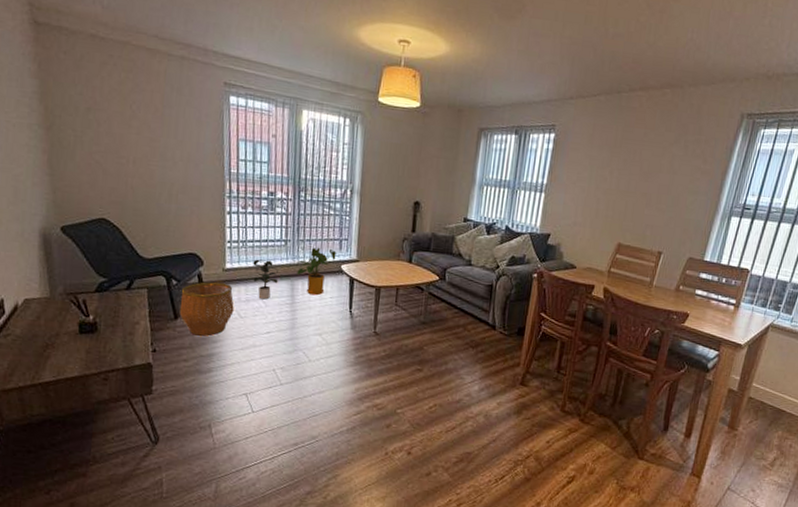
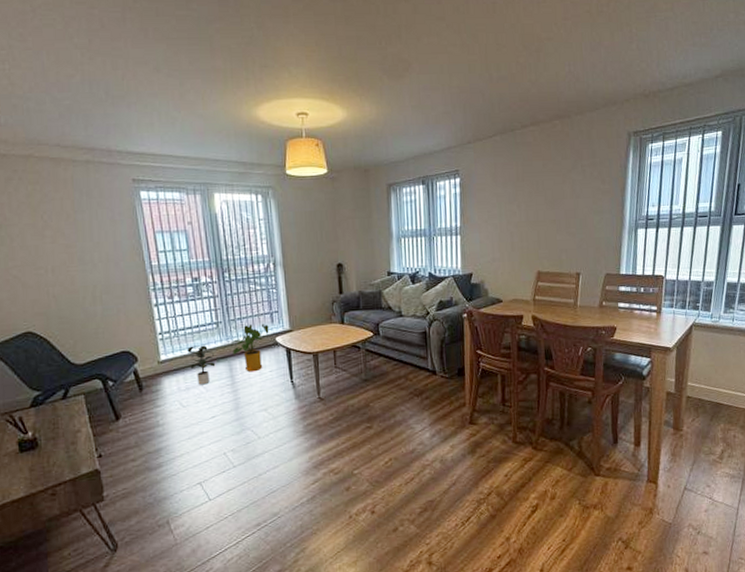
basket: present [179,280,234,336] -> none [119,373,175,433]

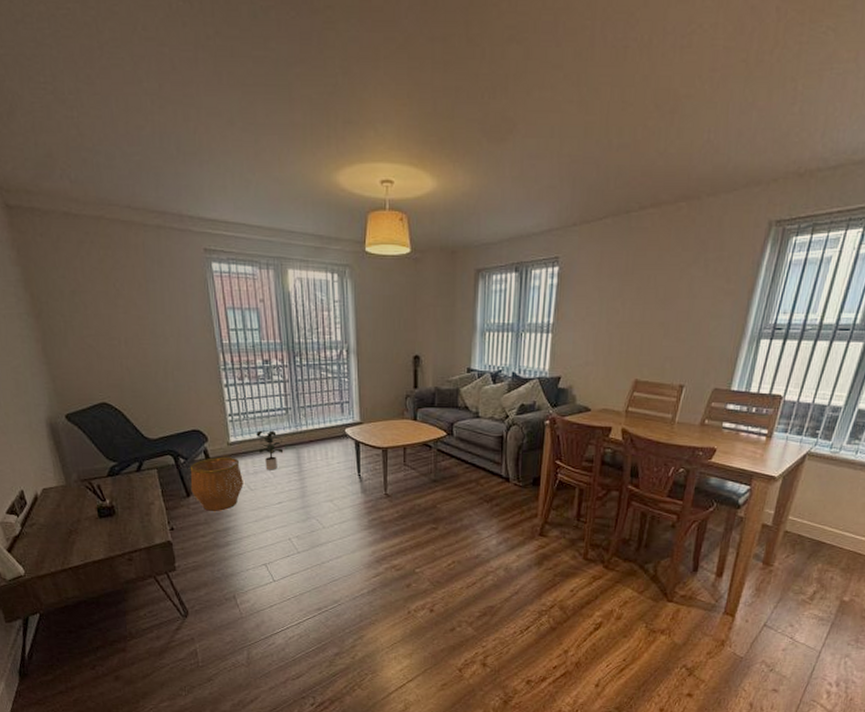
basket: none [119,373,175,433] -> present [190,455,243,511]
house plant: present [231,324,269,372] -> none [299,413,339,462]

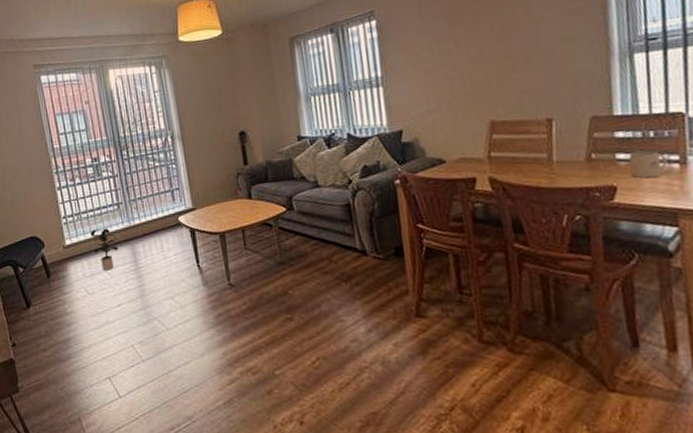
basket: present [190,455,243,511] -> none [28,259,81,322]
mug: none [729,422,758,446] -> present [628,150,667,179]

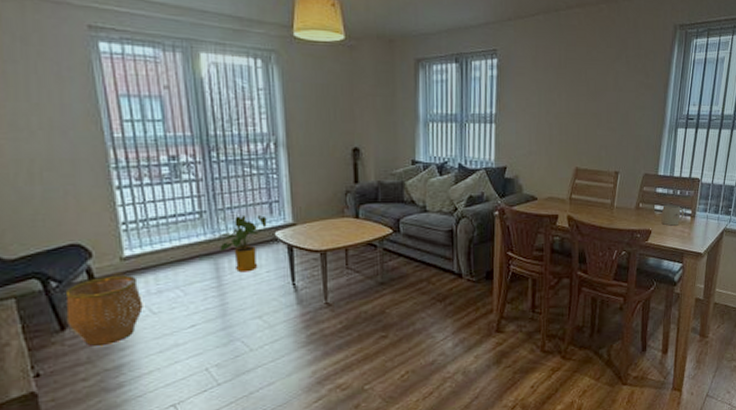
basket: none [28,259,81,322] -> present [65,273,143,346]
potted plant: present [90,228,119,271] -> none [160,239,197,288]
house plant: none [132,203,171,256] -> present [218,215,267,273]

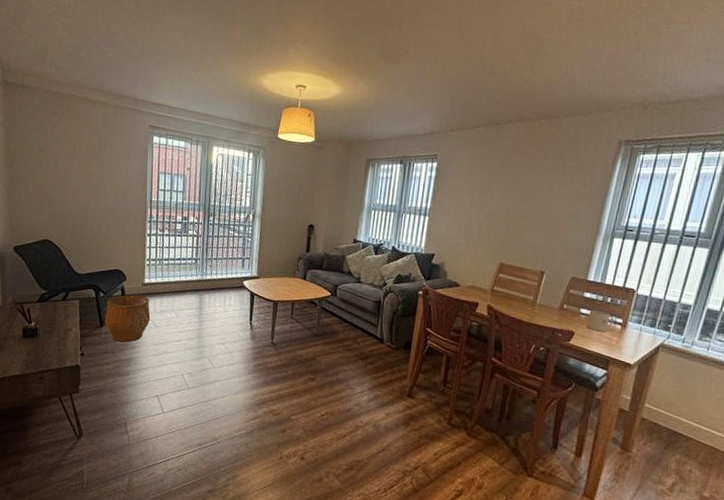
house plant: present [218,215,267,273] -> none [204,265,239,308]

